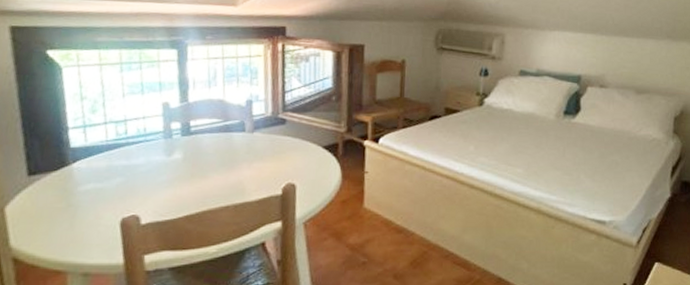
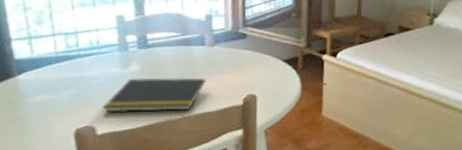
notepad: none [147,165,246,202] -> present [102,78,206,113]

